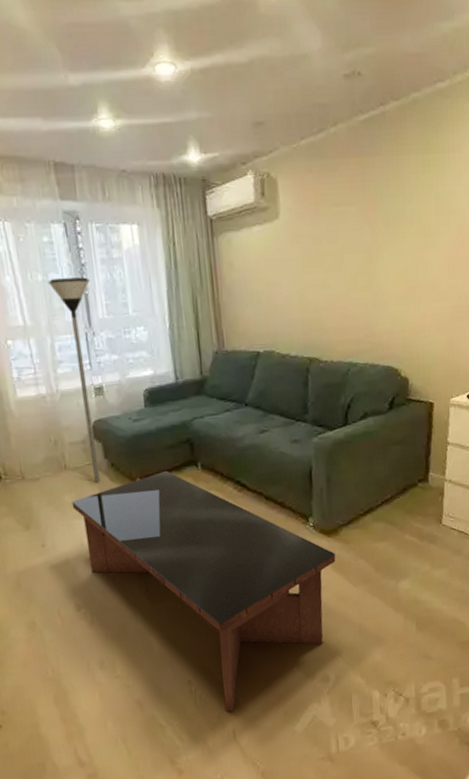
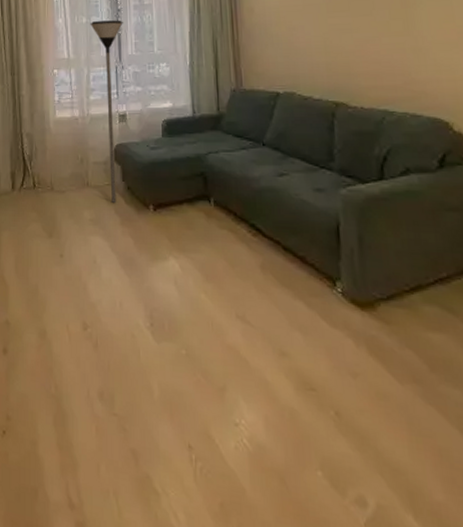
coffee table: present [71,470,336,712] -> none [90,201,373,504]

